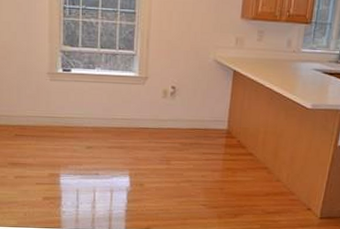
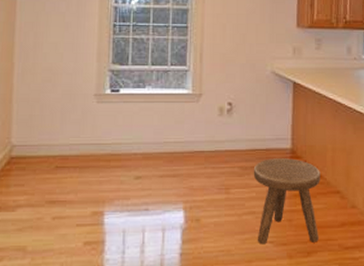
stool: none [191,137,252,207] -> present [253,158,320,245]

